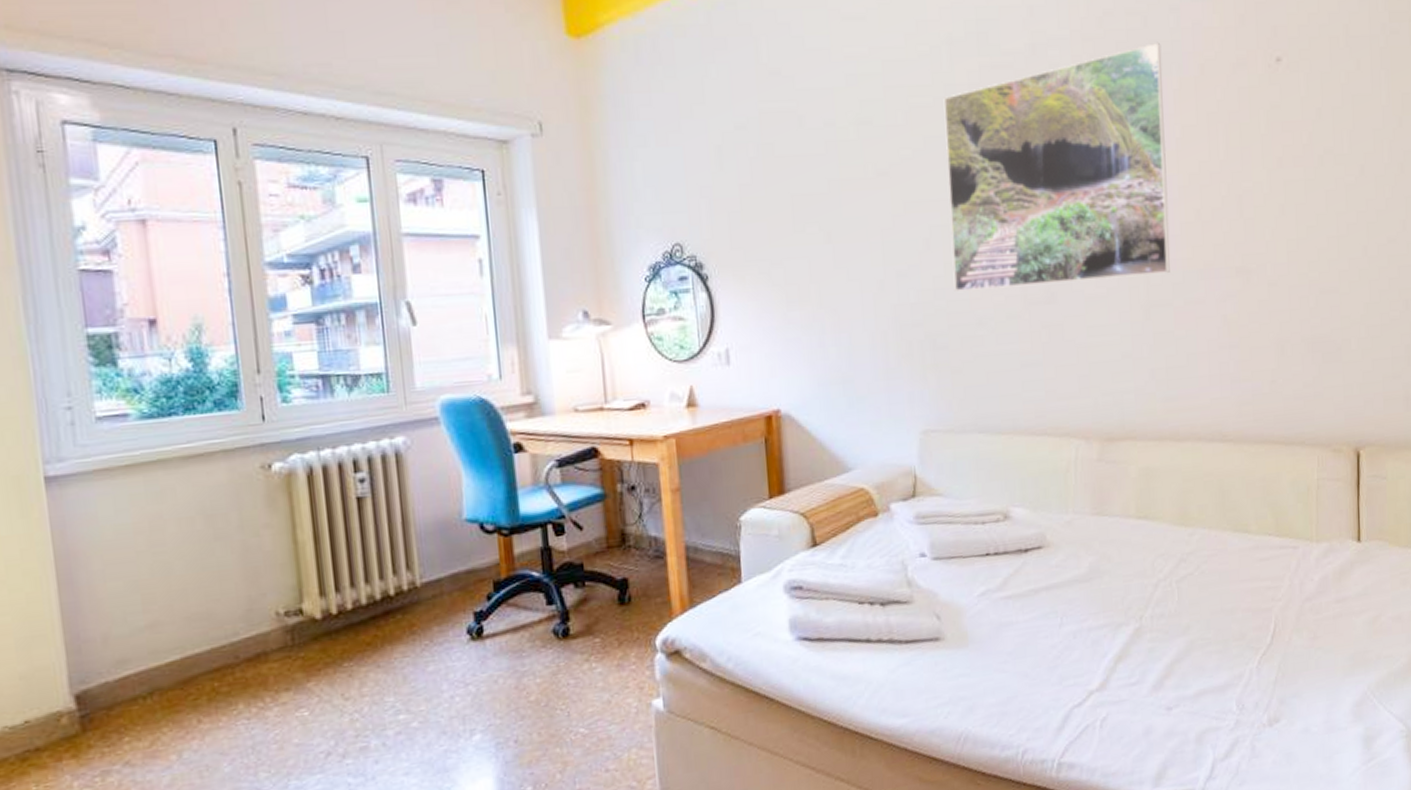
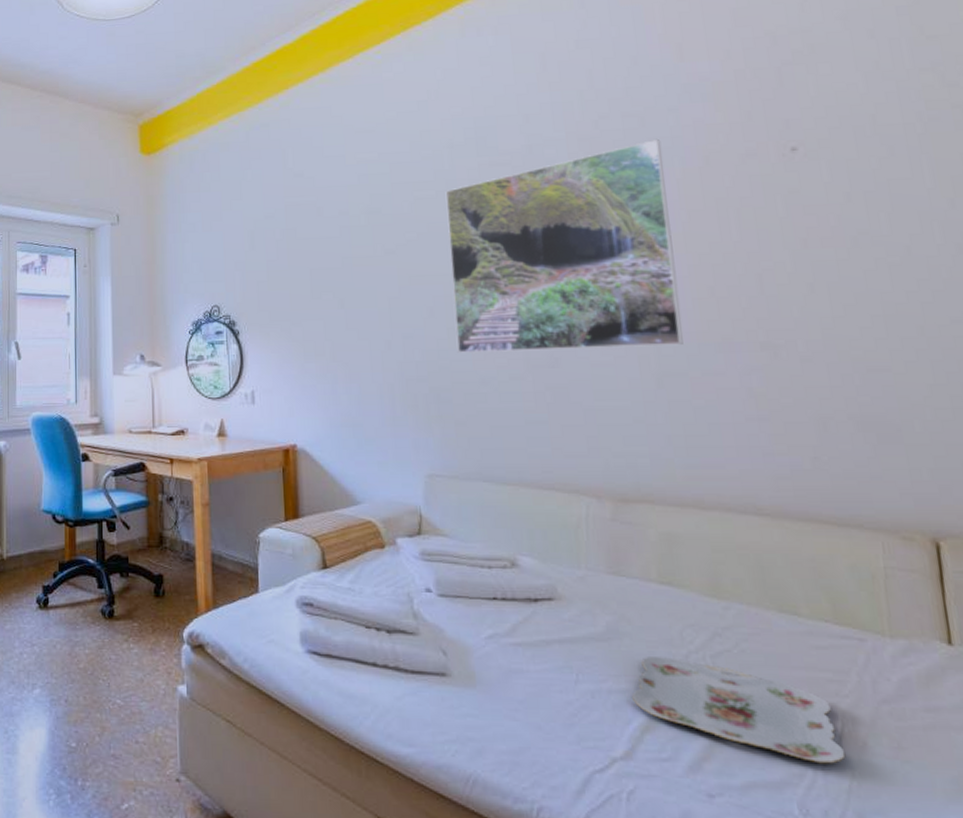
serving tray: none [1108,587,1275,663] -> present [631,657,846,764]

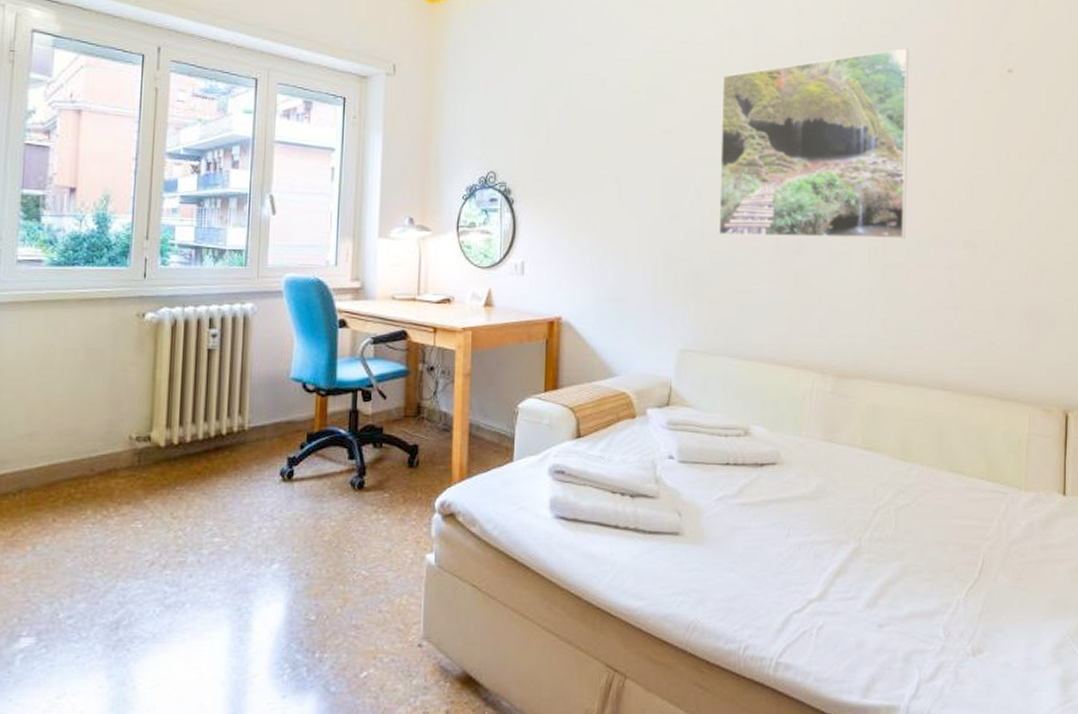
serving tray: present [631,657,846,764] -> none [829,512,982,595]

